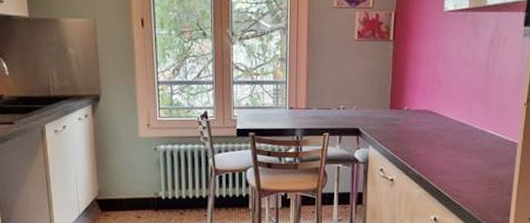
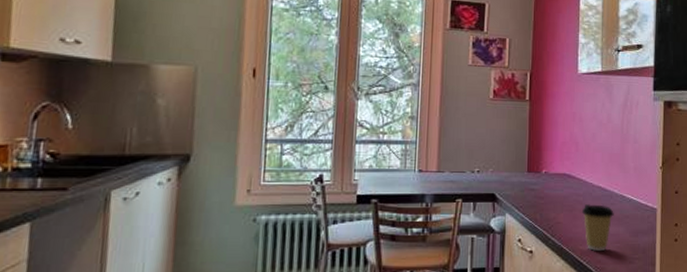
coffee cup: none [441,139,474,181] -> present [581,204,614,251]

